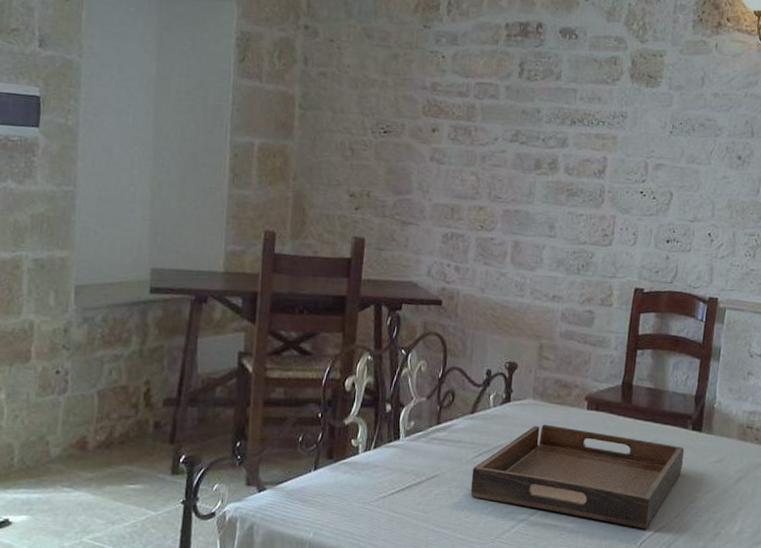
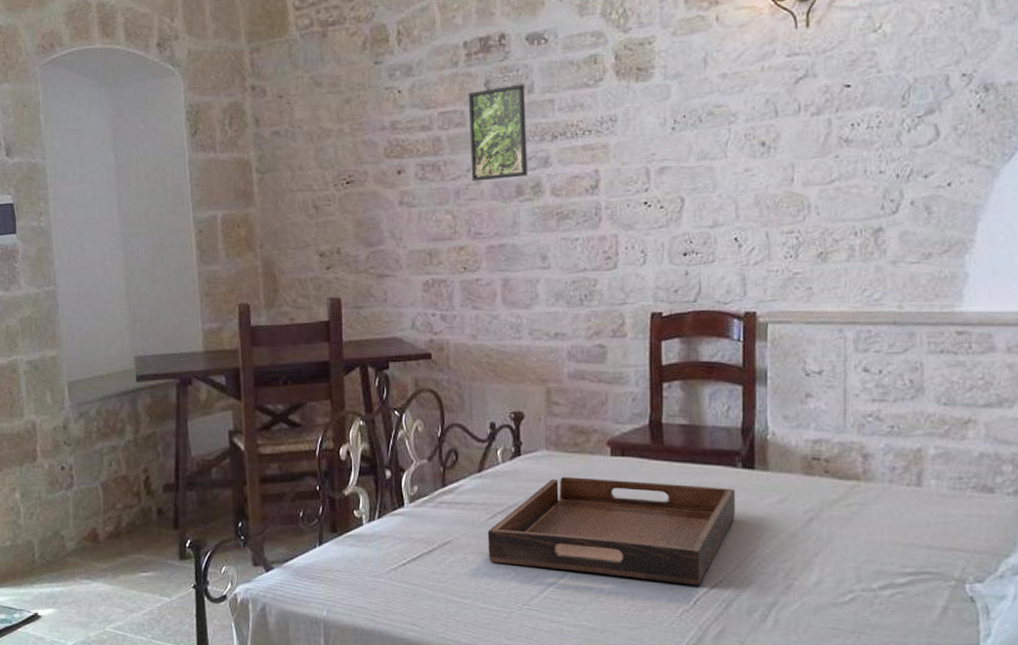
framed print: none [497,69,553,153] -> present [468,84,527,181]

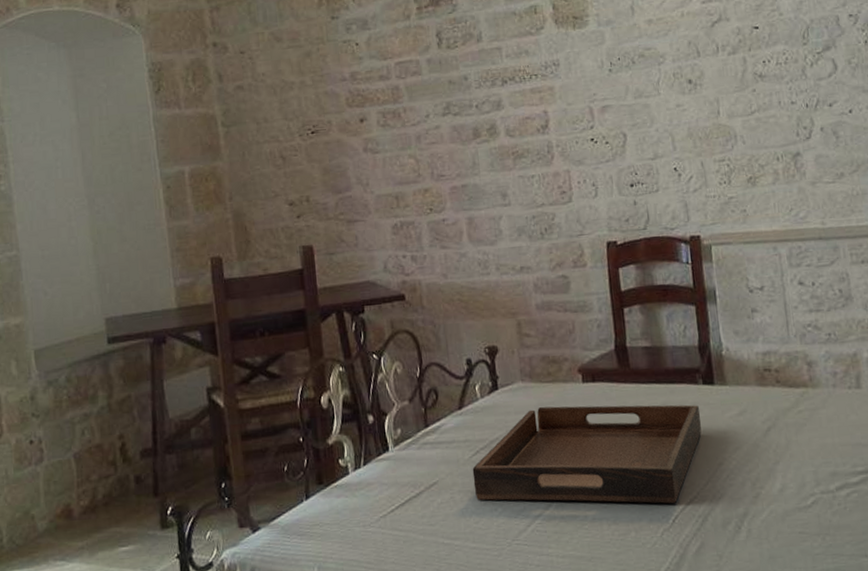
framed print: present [468,84,527,181] -> none [421,34,483,126]

